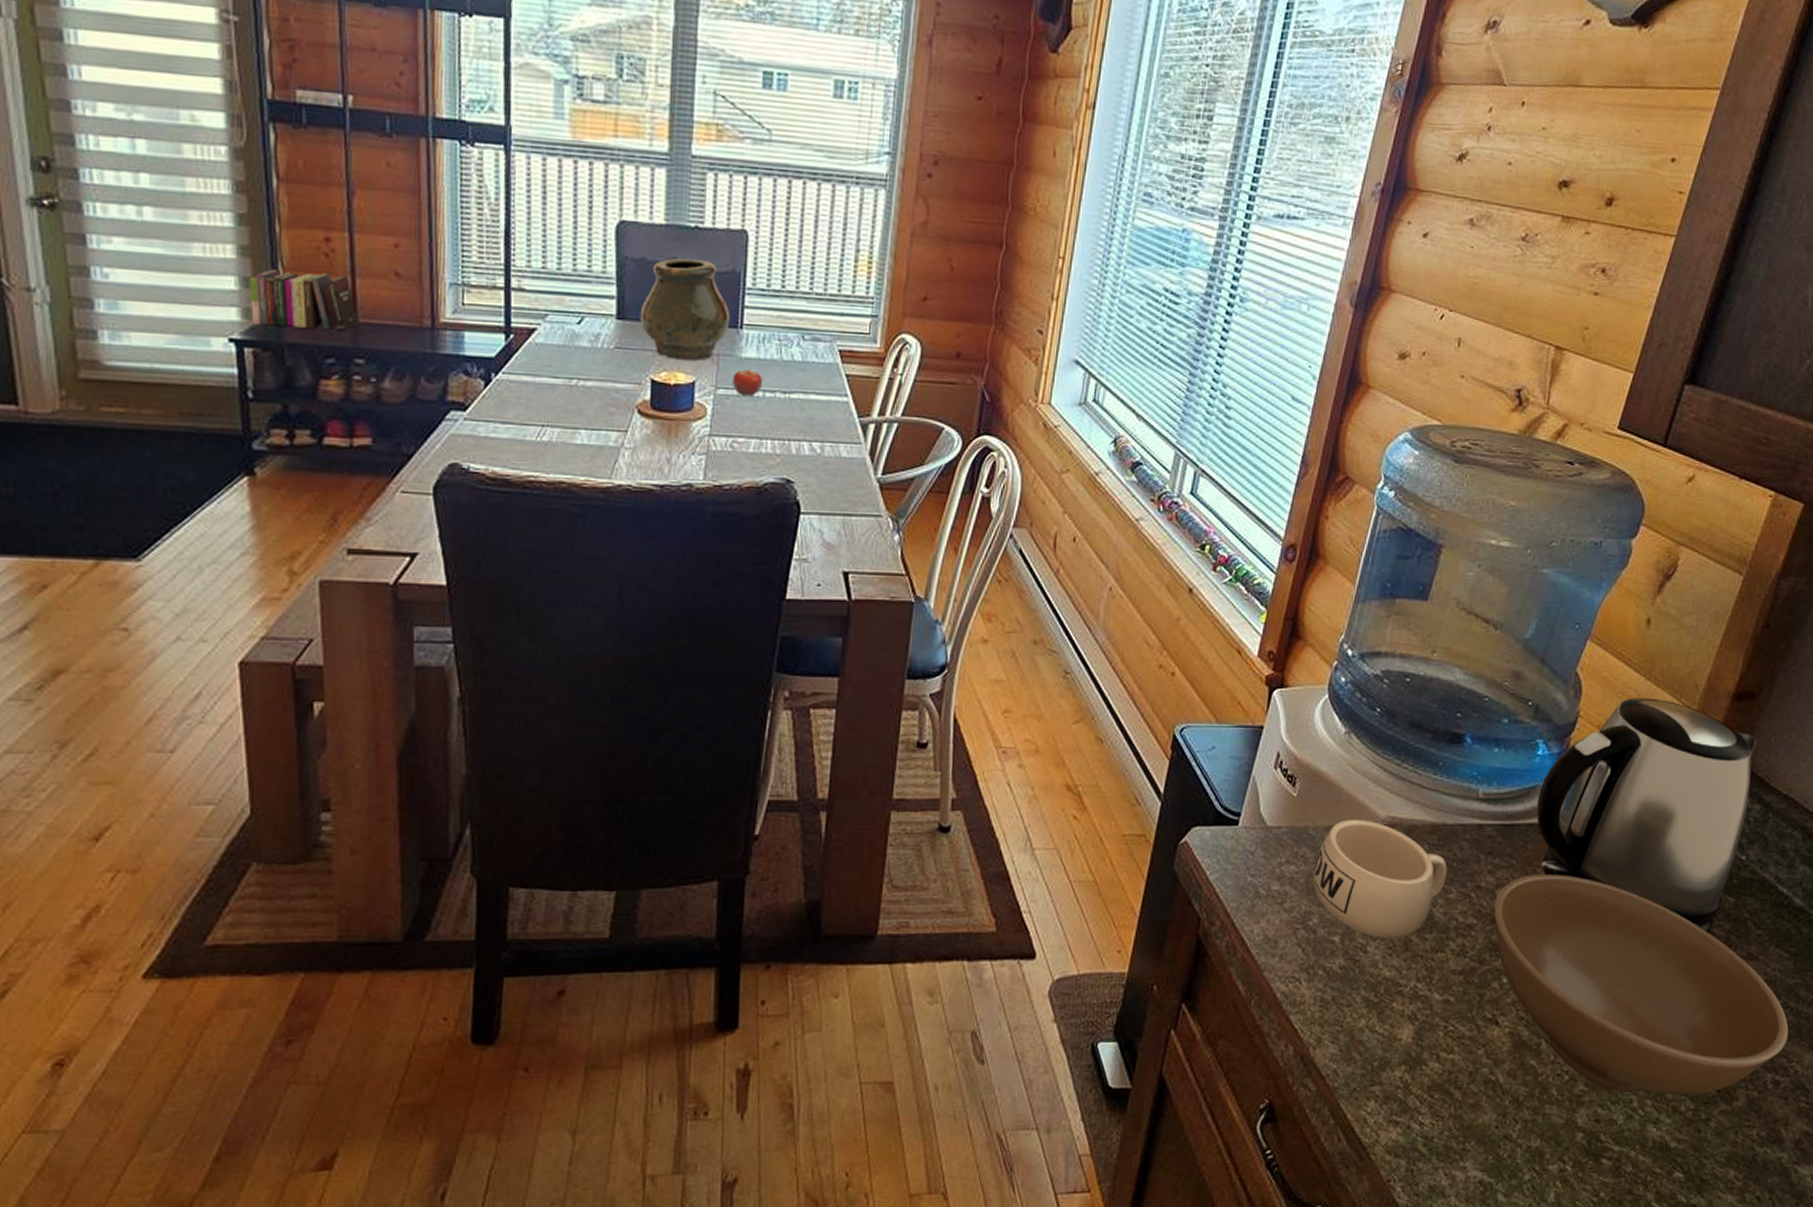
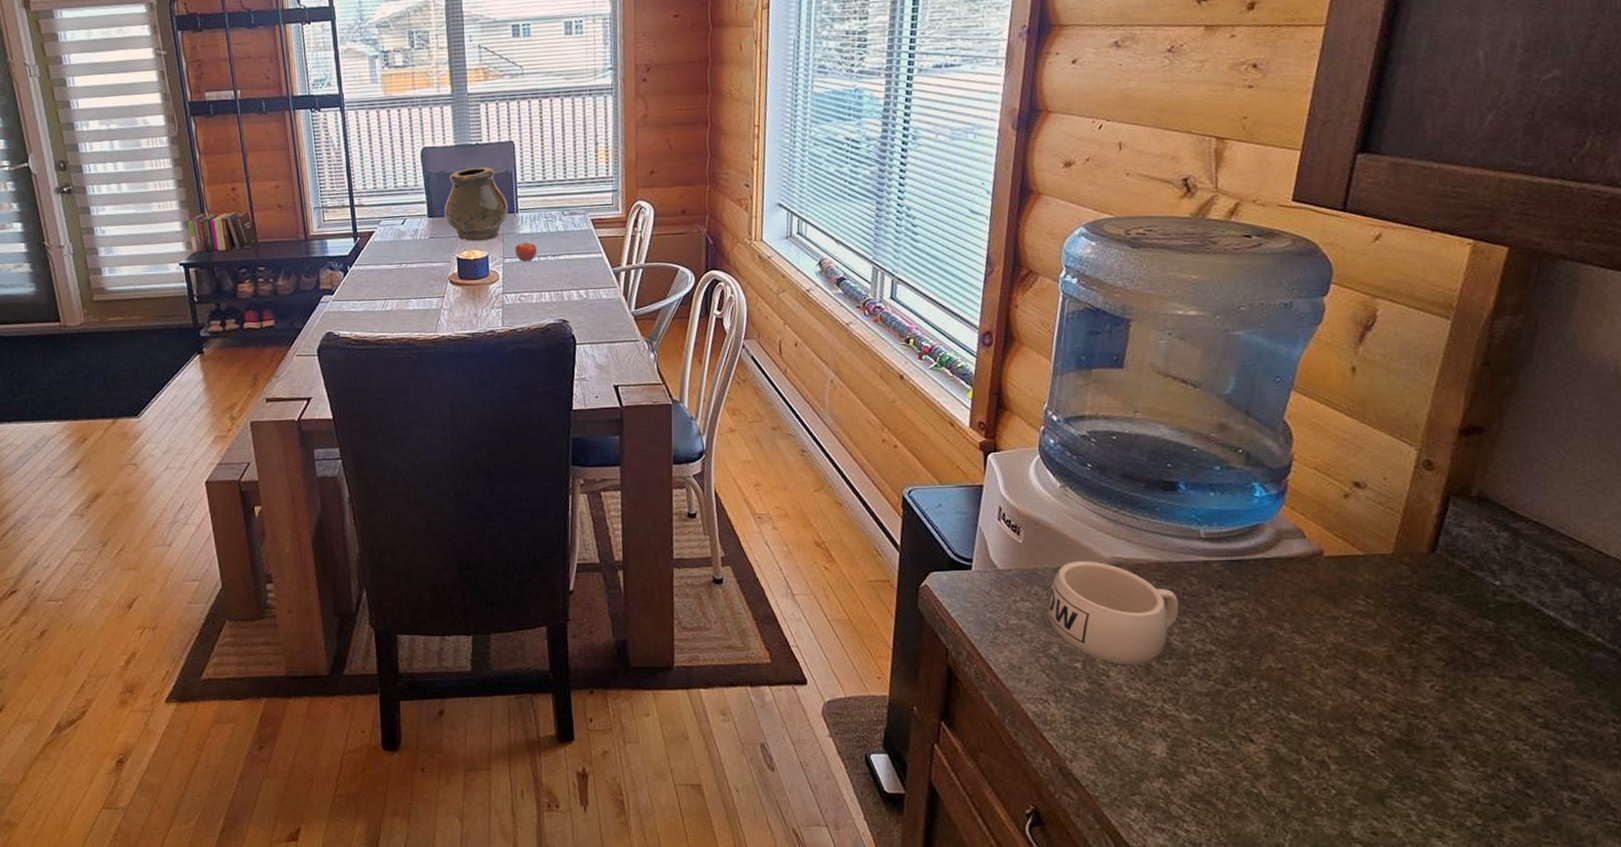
bowl: present [1494,874,1789,1095] -> none [1231,604,1581,811]
kettle: present [1536,697,1757,934] -> none [1261,438,1494,657]

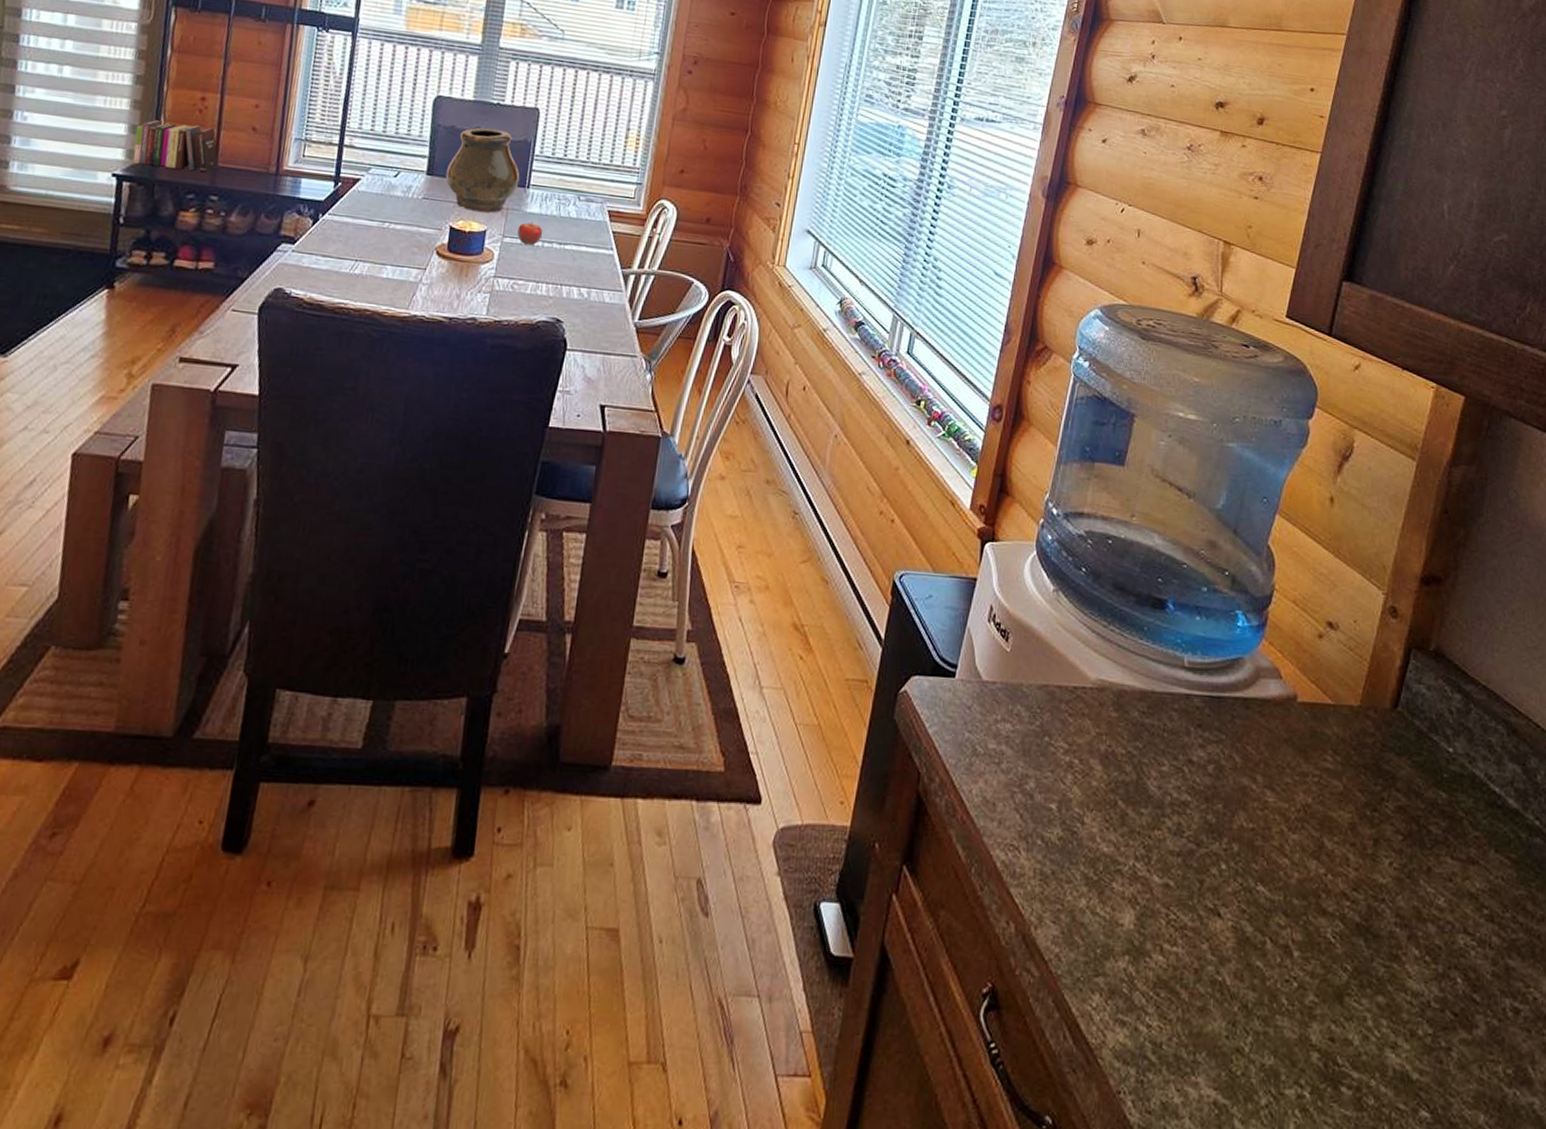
mug: present [1046,561,1179,664] -> none [1027,679,1158,811]

